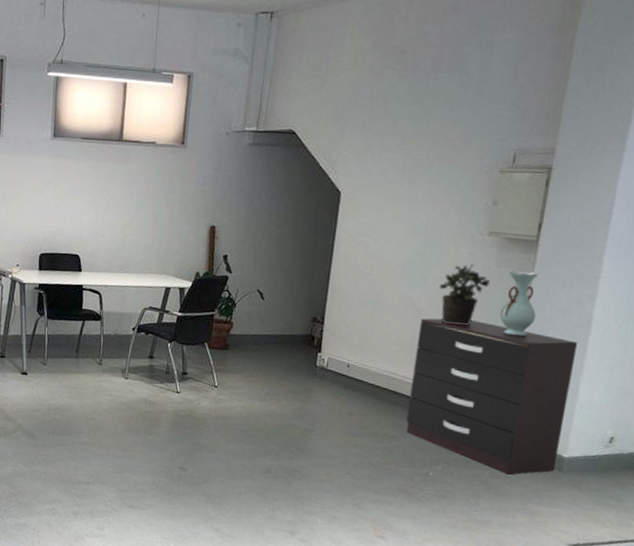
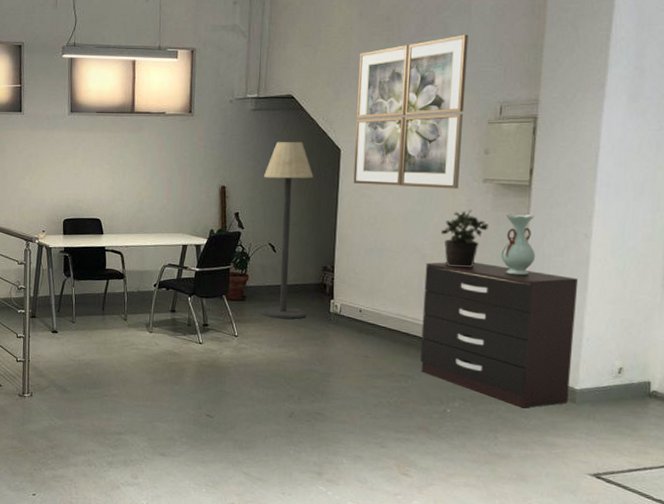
floor lamp: none [242,181,310,371] -> present [259,141,313,319]
wall art: none [351,73,488,241] -> present [353,35,469,189]

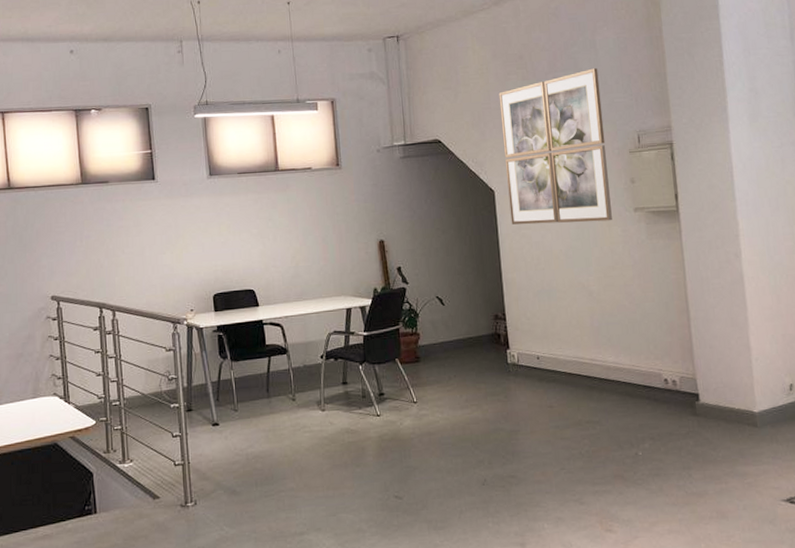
floor lamp: present [259,141,313,319] -> none [421,186,485,377]
dresser: present [420,262,579,408] -> none [594,293,750,440]
potted plant: present [440,210,490,268] -> none [602,240,648,301]
decorative vase: present [501,214,536,277] -> none [661,239,695,303]

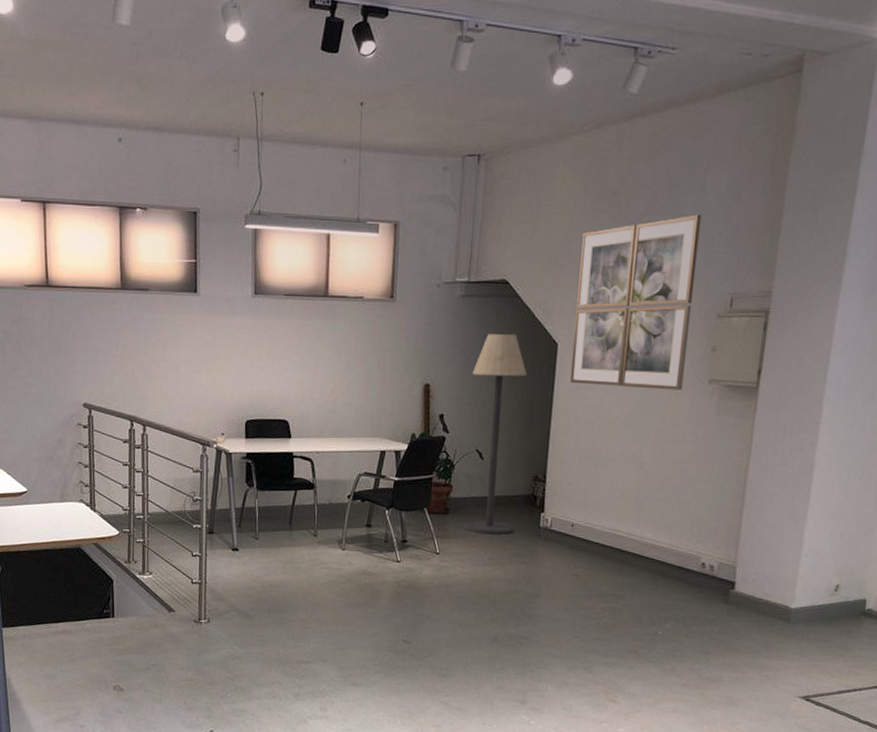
floor lamp: none [421,186,485,377] -> present [463,333,527,534]

